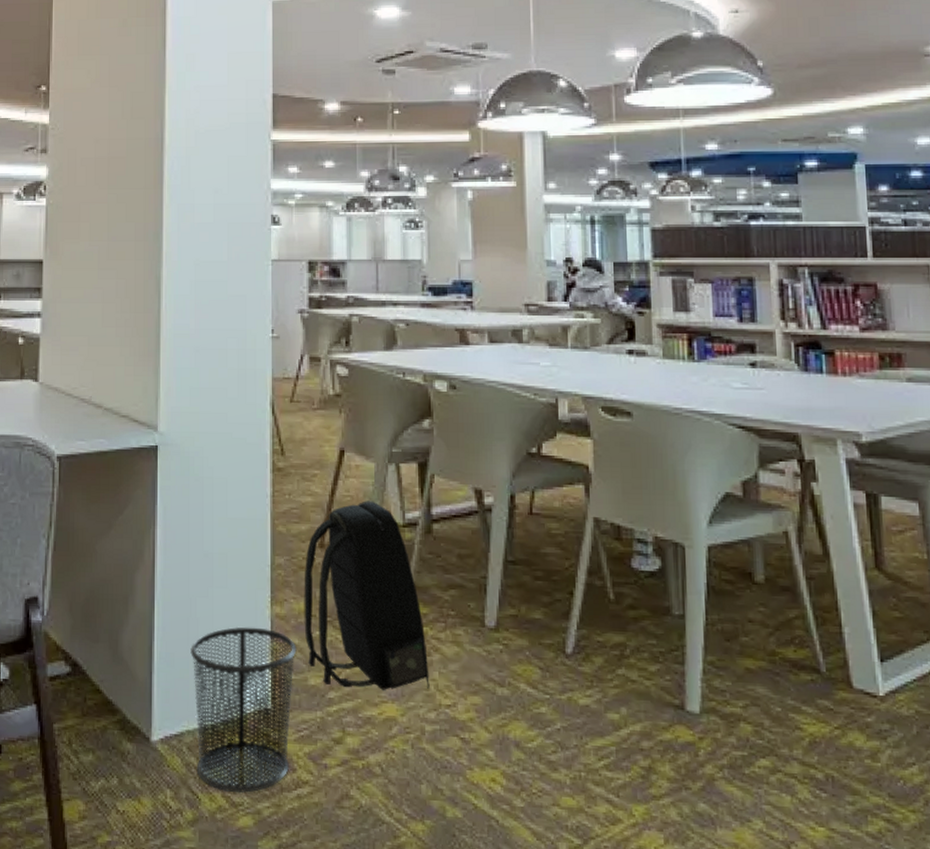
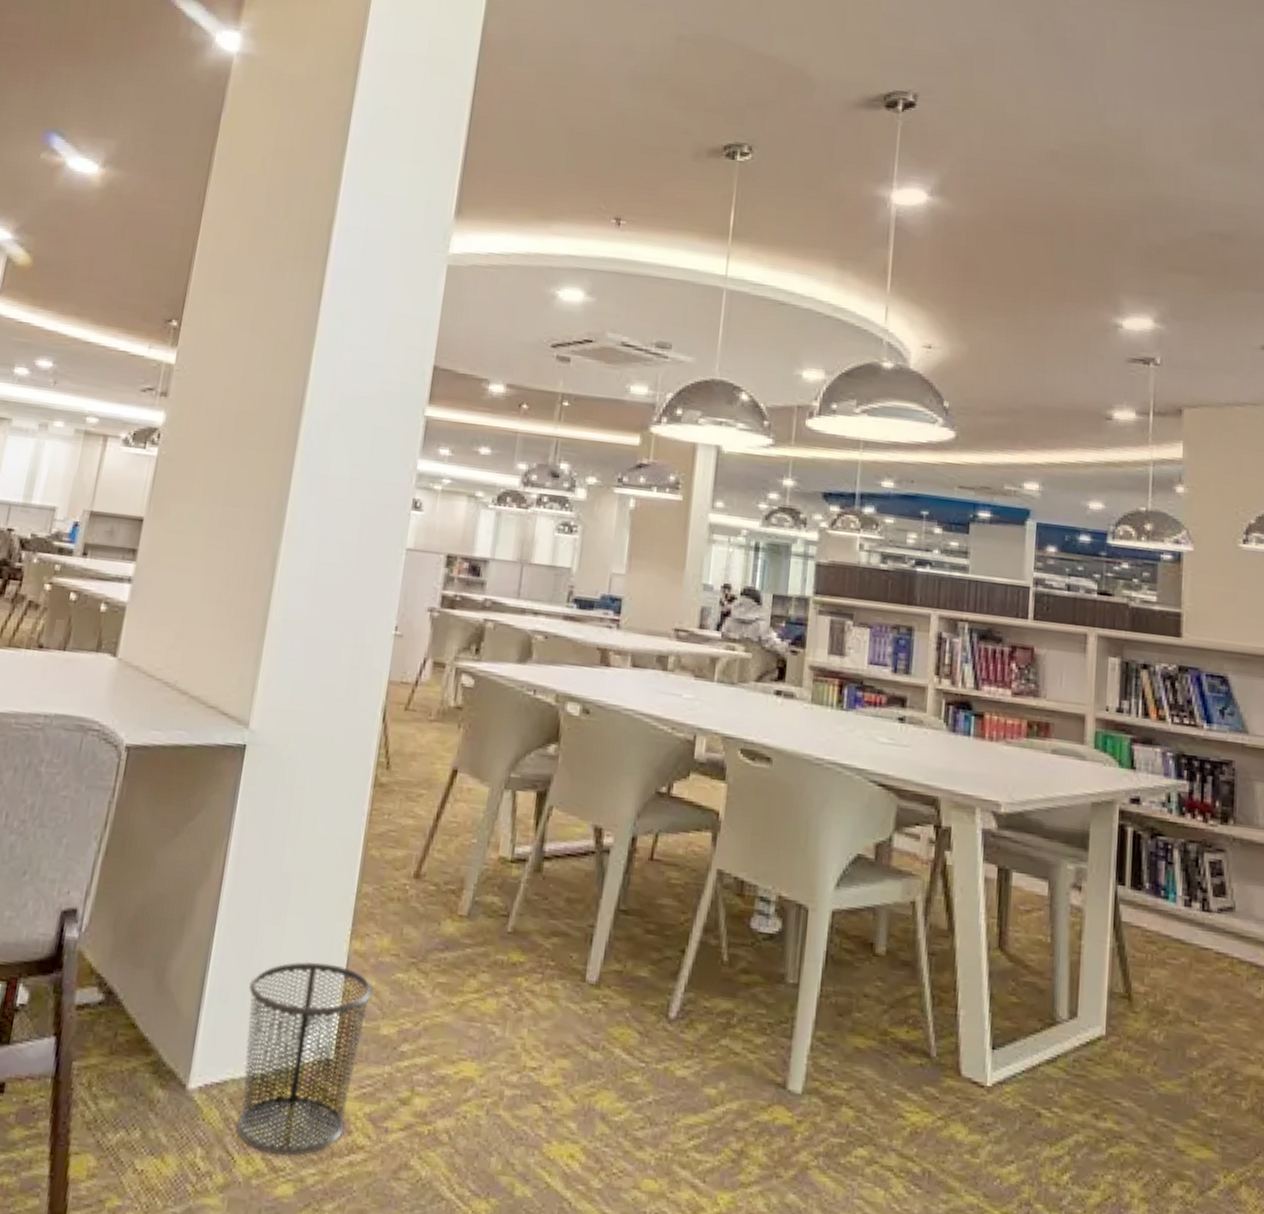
backpack: present [304,501,430,690] -> none [383,829,519,1048]

